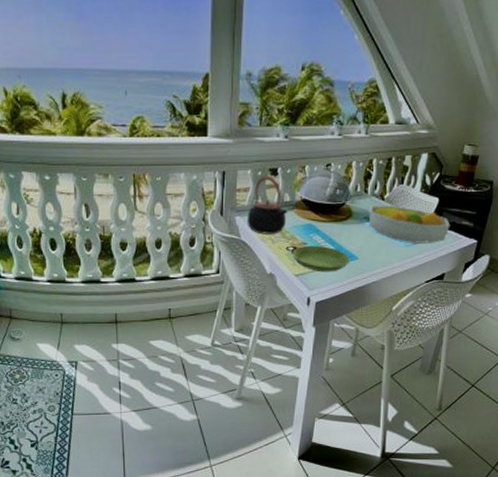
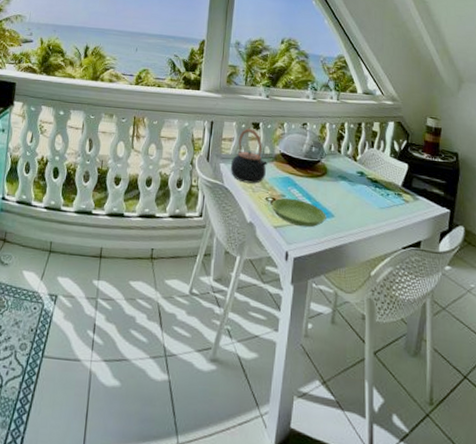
fruit bowl: present [368,205,450,243] -> none [343,165,422,208]

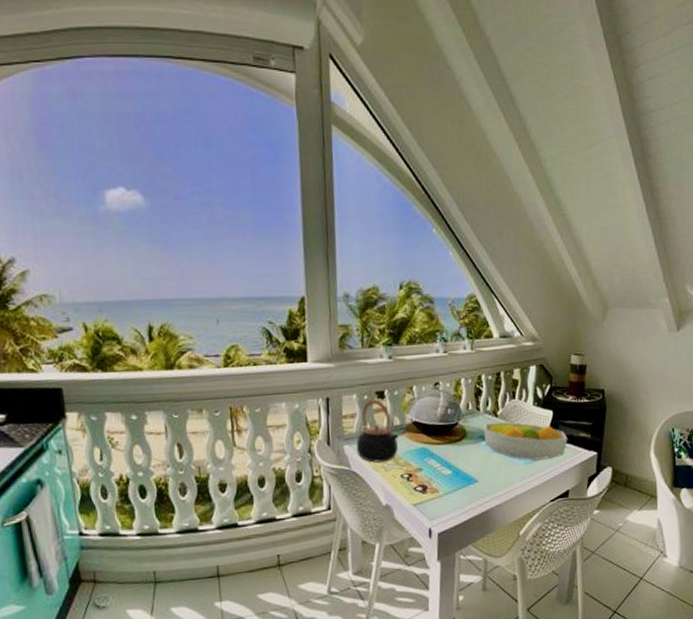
saucer: present [272,197,326,228] -> none [408,470,469,499]
fruit bowl: none [343,165,422,208] -> present [483,422,568,461]

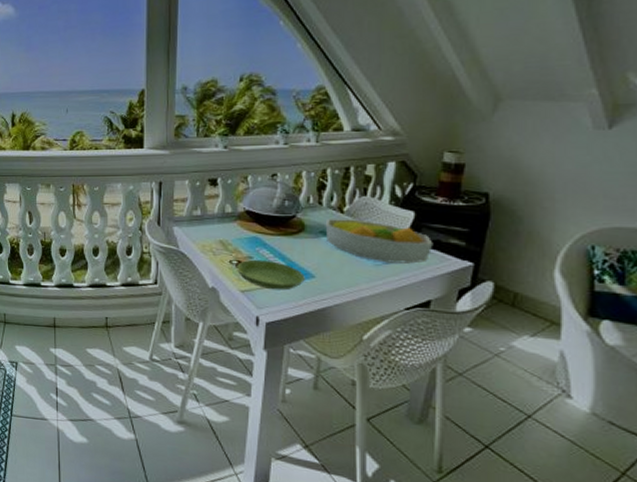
teapot: present [356,399,398,463] -> none [185,186,229,246]
saucer: none [408,470,469,499] -> present [237,259,305,291]

